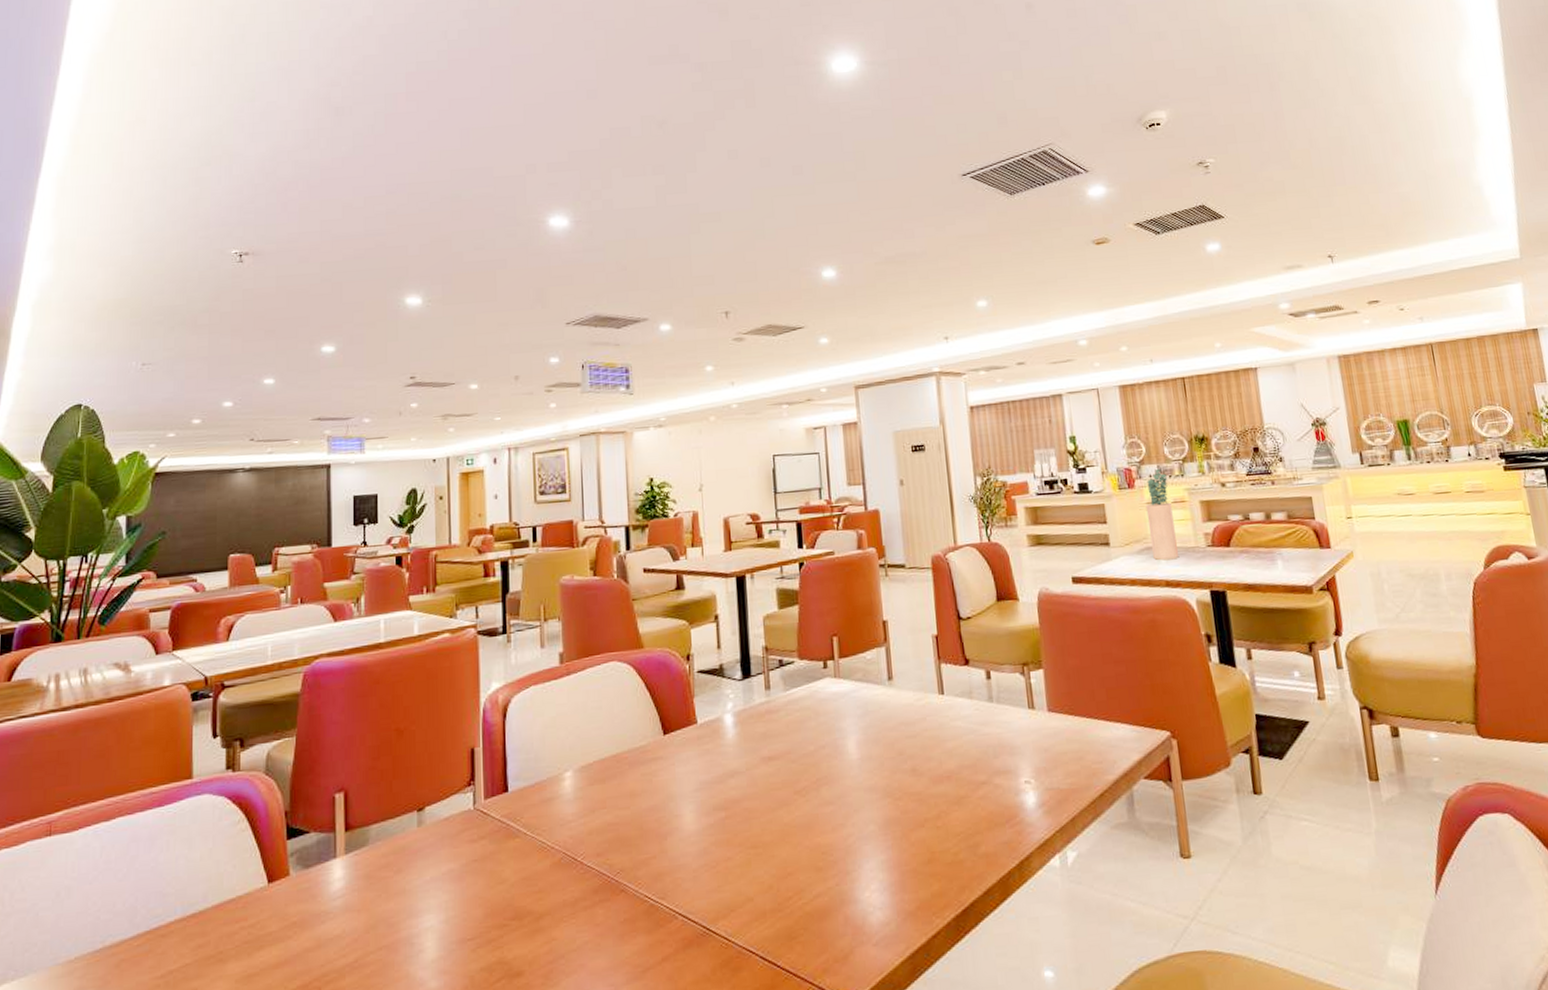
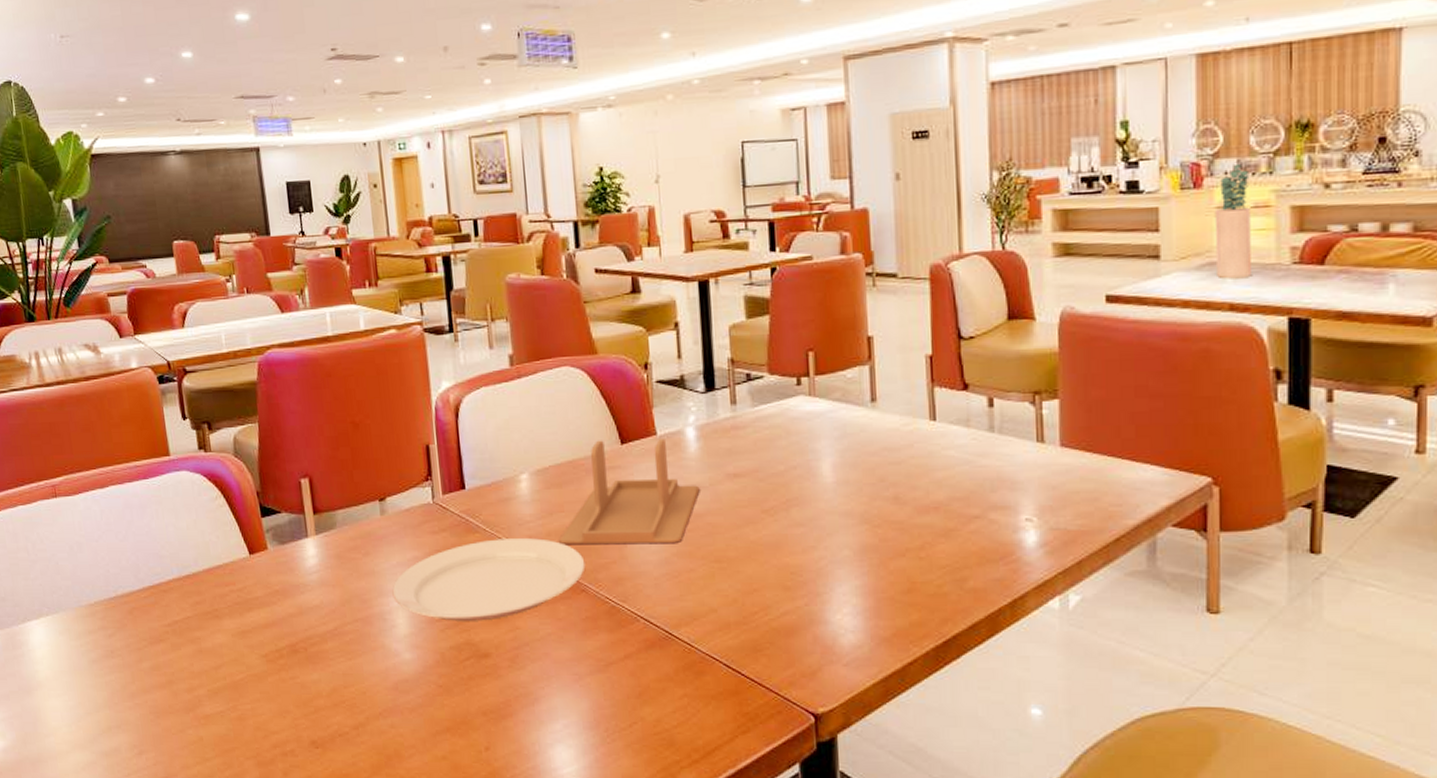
plate: none [423,838,626,938] -> present [392,538,586,621]
napkin holder: none [599,726,737,842] -> present [558,438,700,544]

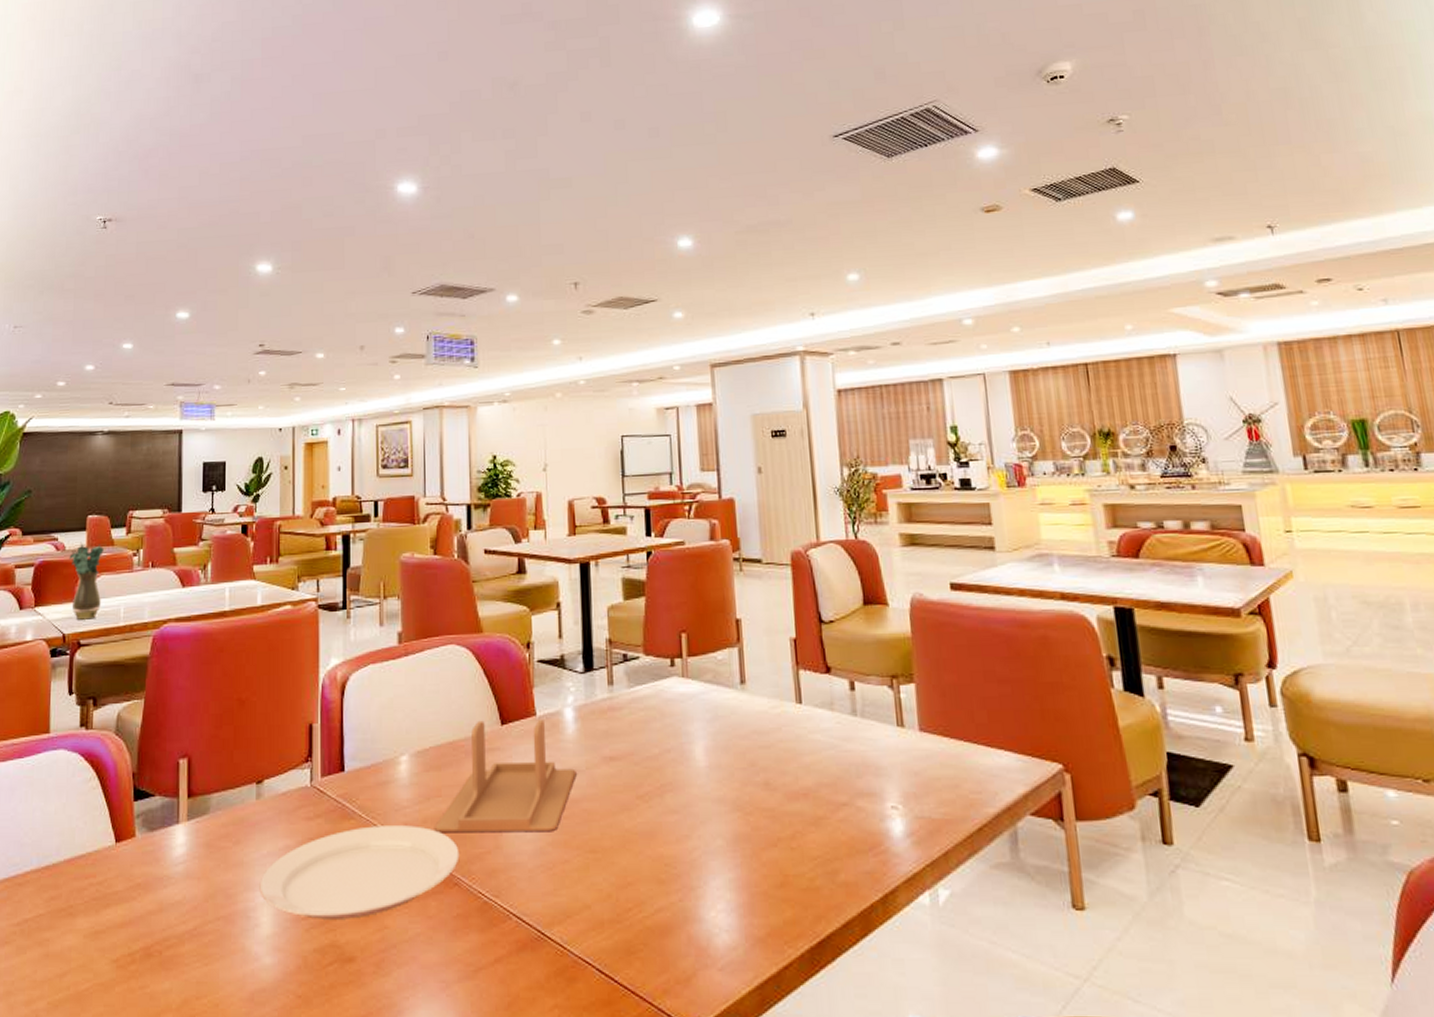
vase: none [161,268,201,347] -> present [69,542,104,620]
vase: present [1214,158,1251,280] -> none [1038,460,1076,570]

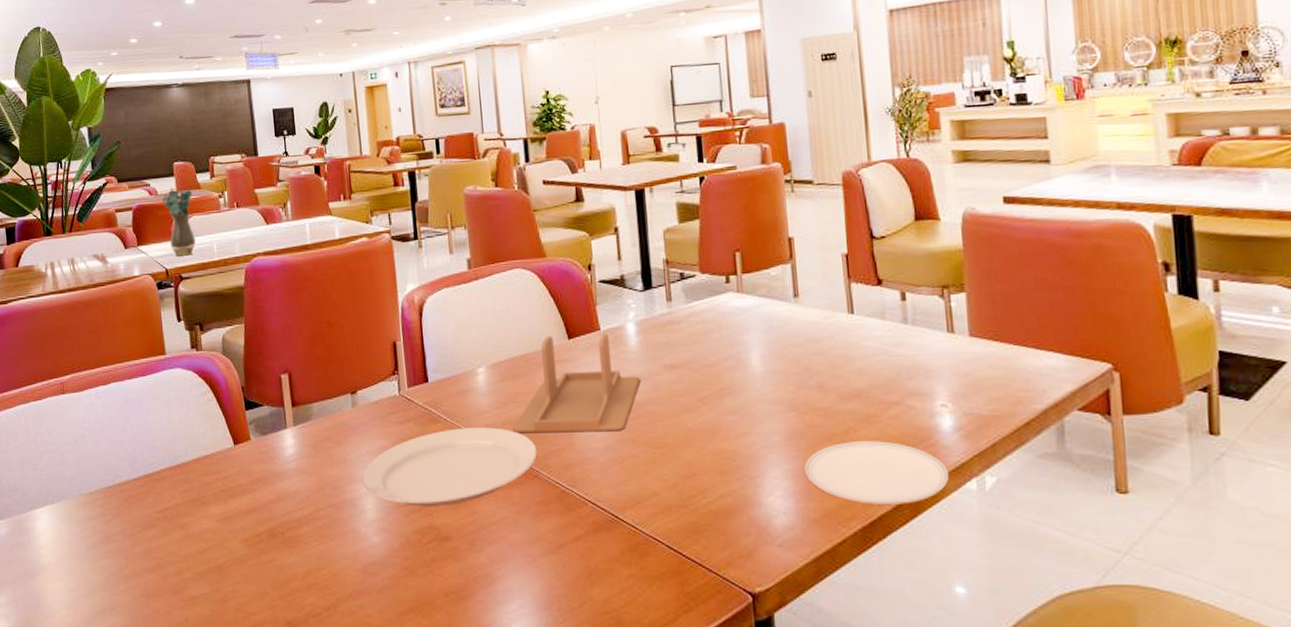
plate: none [749,847,900,921] -> present [804,441,949,505]

